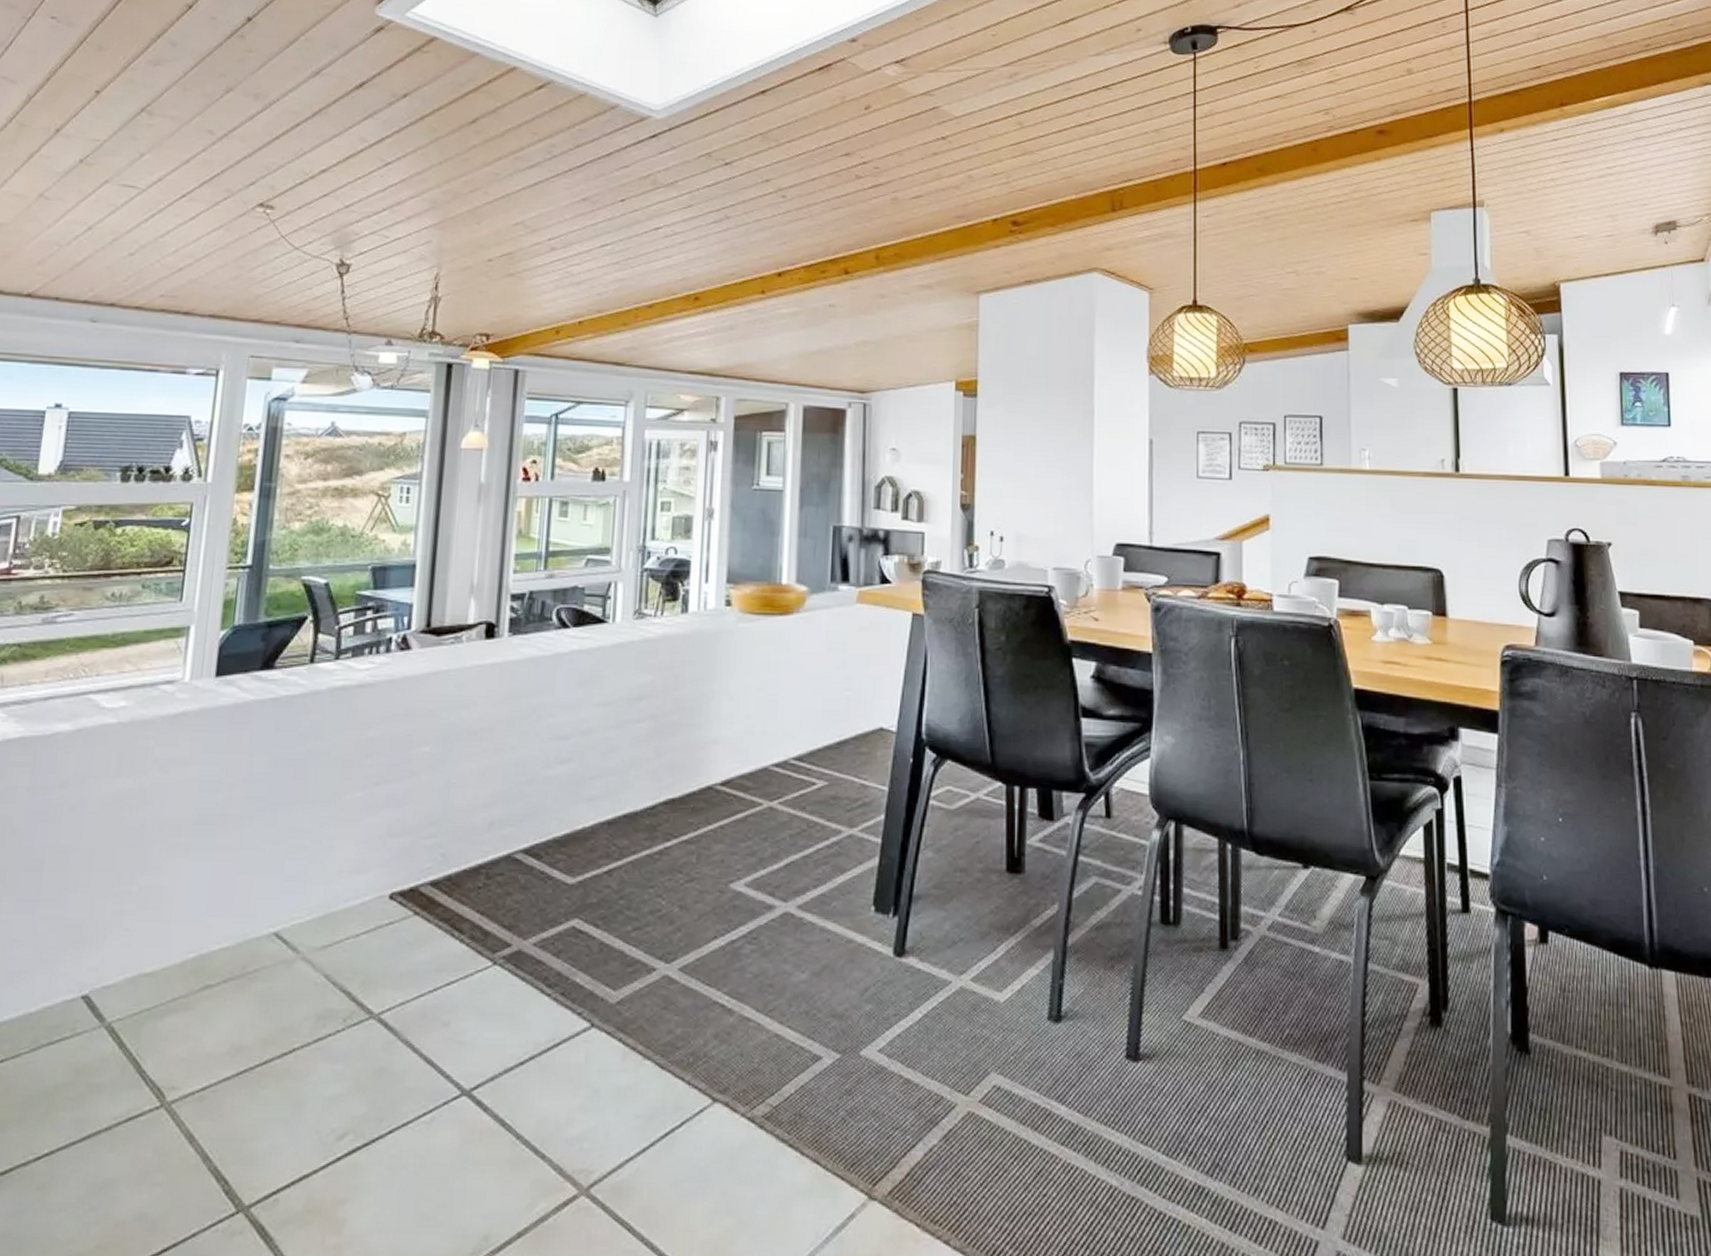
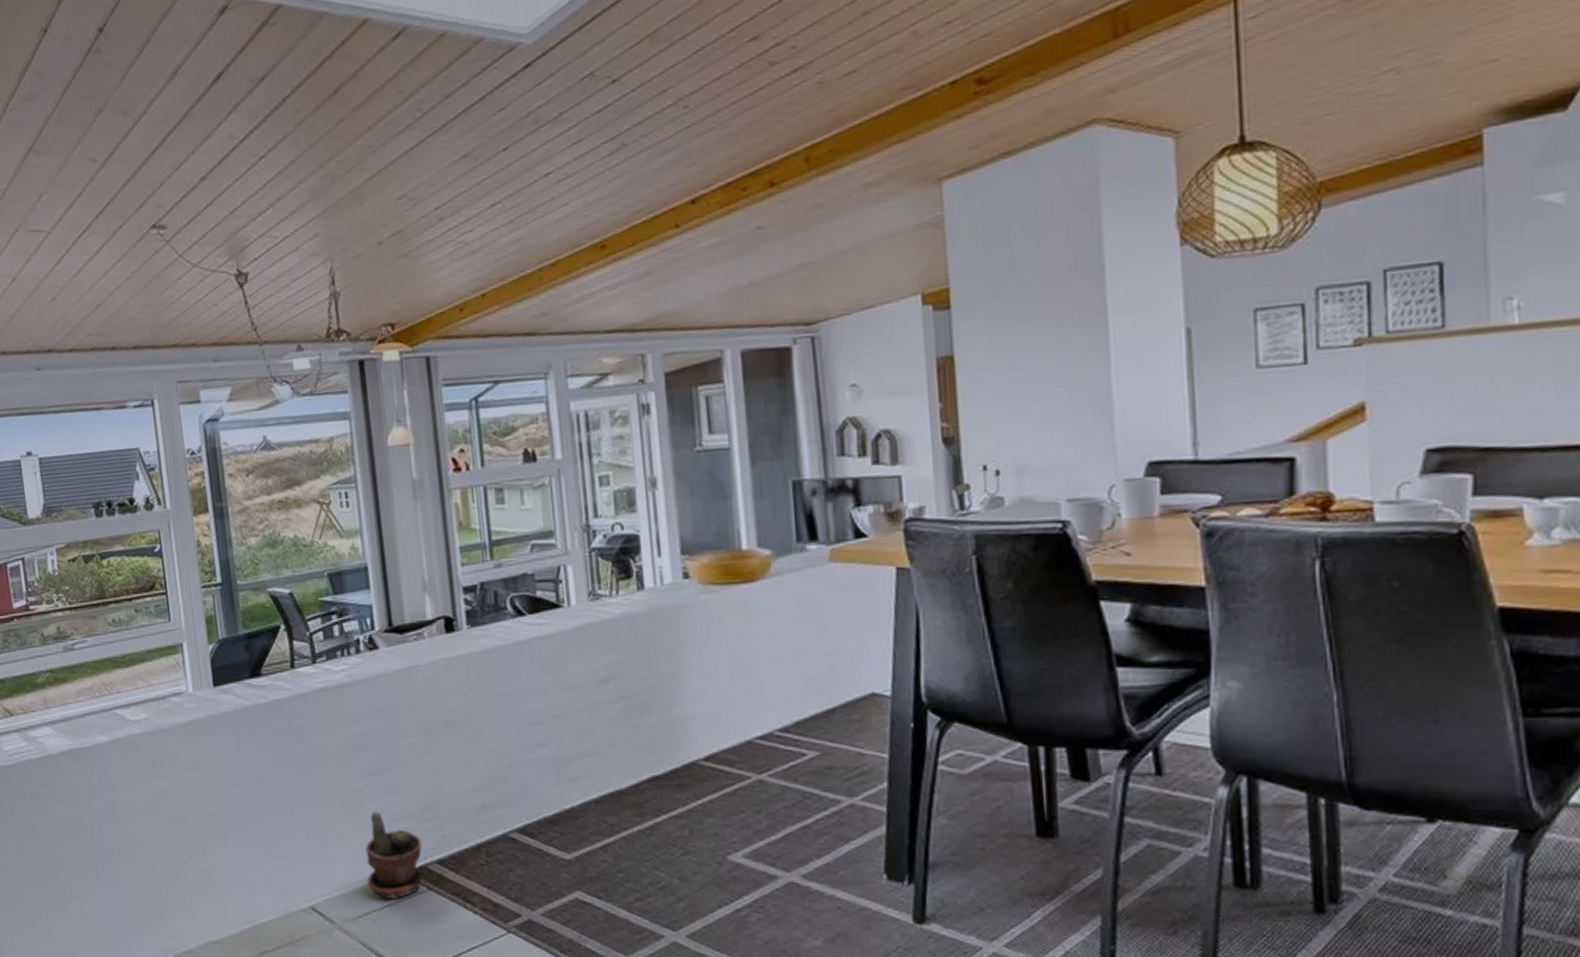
potted plant: none [346,824,418,924] -> present [365,811,422,898]

